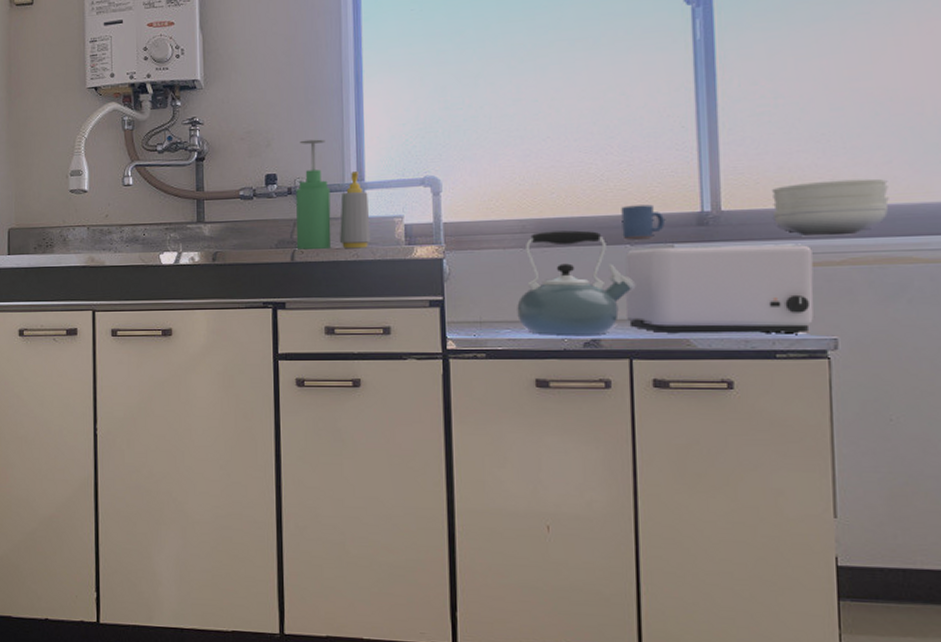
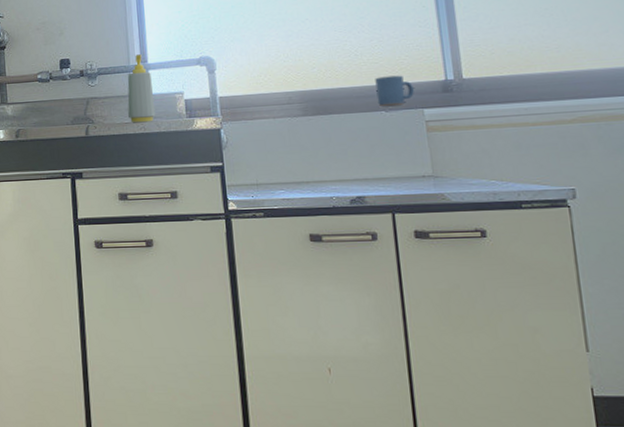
soap dispenser: present [296,139,332,250] -> none [87,27,121,125]
kettle: present [517,230,636,335] -> none [288,99,393,194]
toaster: present [625,245,814,334] -> none [381,106,552,189]
bowl: present [771,178,889,237] -> none [505,46,610,99]

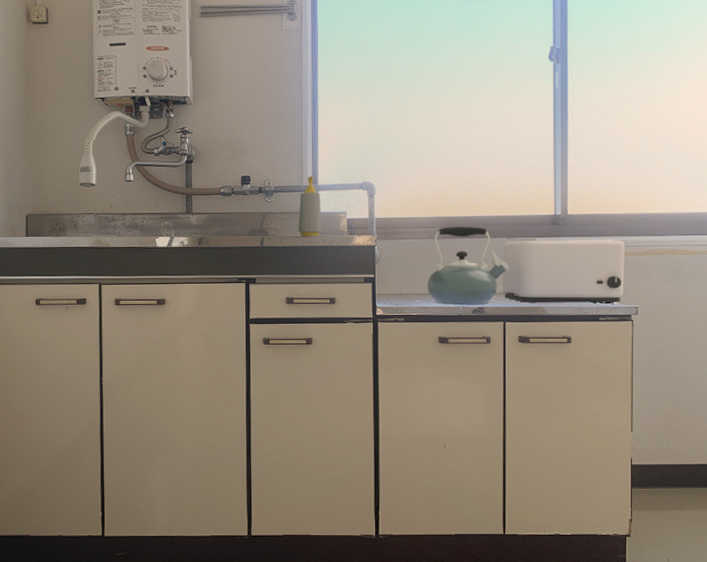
kettle: none [288,99,393,194] -> present [427,226,510,304]
mug: present [375,75,414,107] -> none [501,208,530,235]
toaster: none [381,106,552,189] -> present [502,240,625,304]

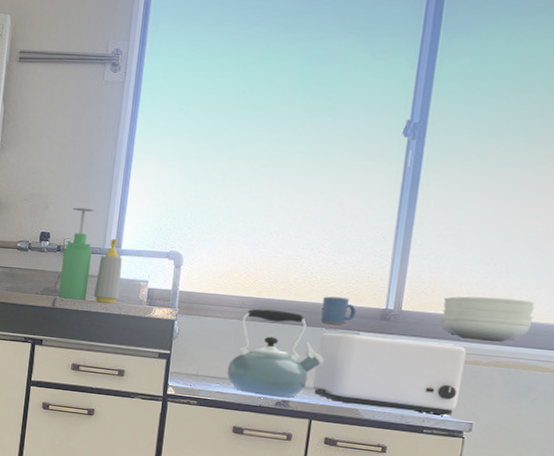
soap dispenser: none [265,149,292,237] -> present [58,207,94,300]
mug: none [501,208,530,235] -> present [321,296,356,326]
bowl: none [600,194,674,235] -> present [441,296,535,343]

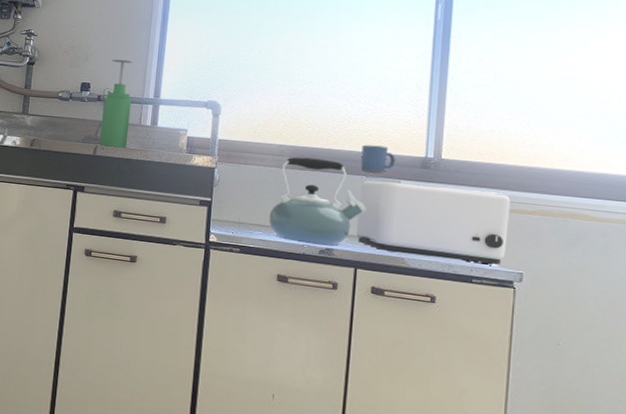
soap bottle: present [94,239,122,304] -> none [134,89,161,152]
bowl: present [441,296,535,343] -> none [483,145,577,191]

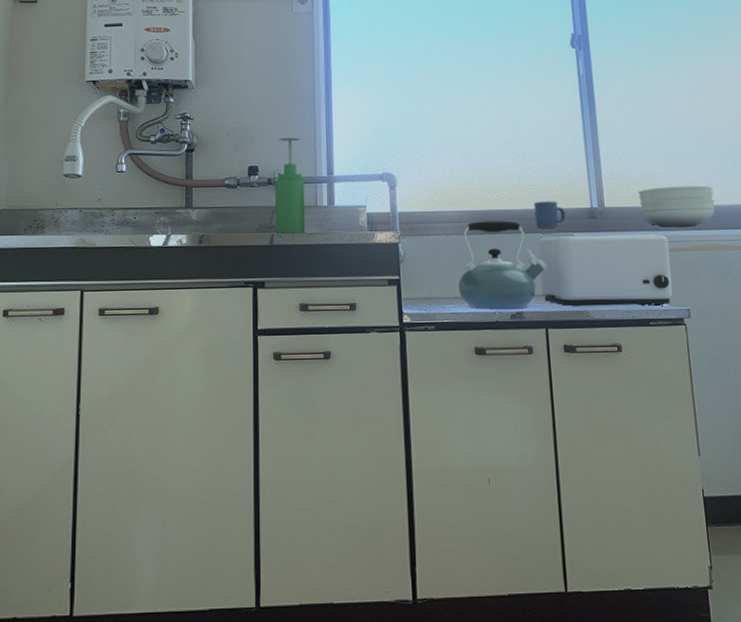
bowl: none [483,145,577,191] -> present [637,185,715,229]

